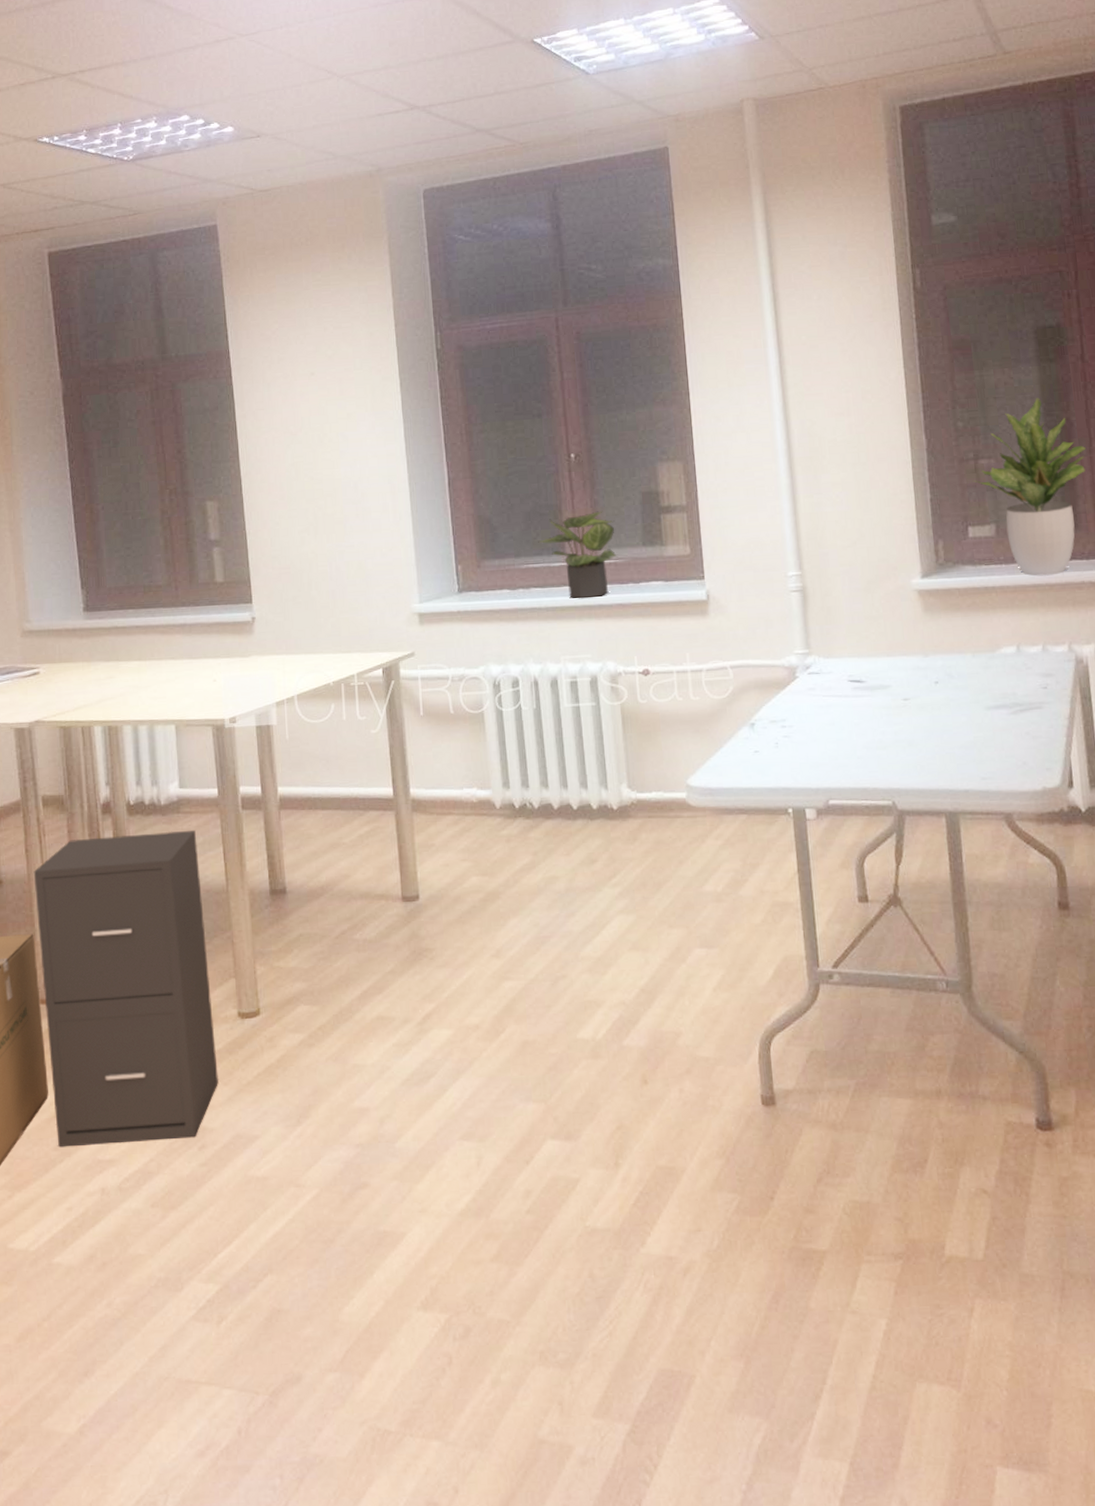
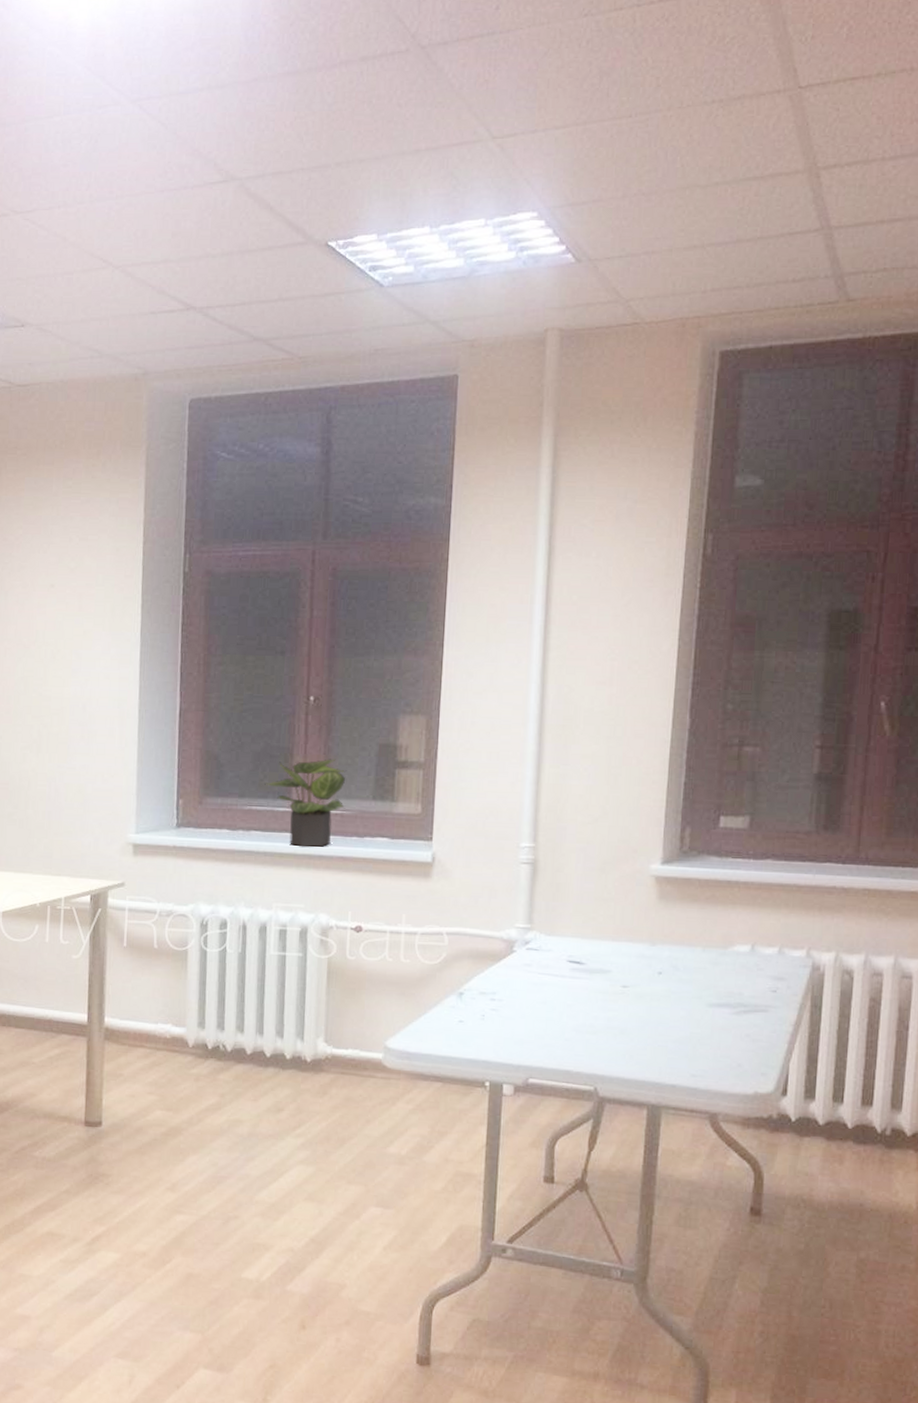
potted plant: present [972,398,1087,577] -> none [733,686,863,877]

